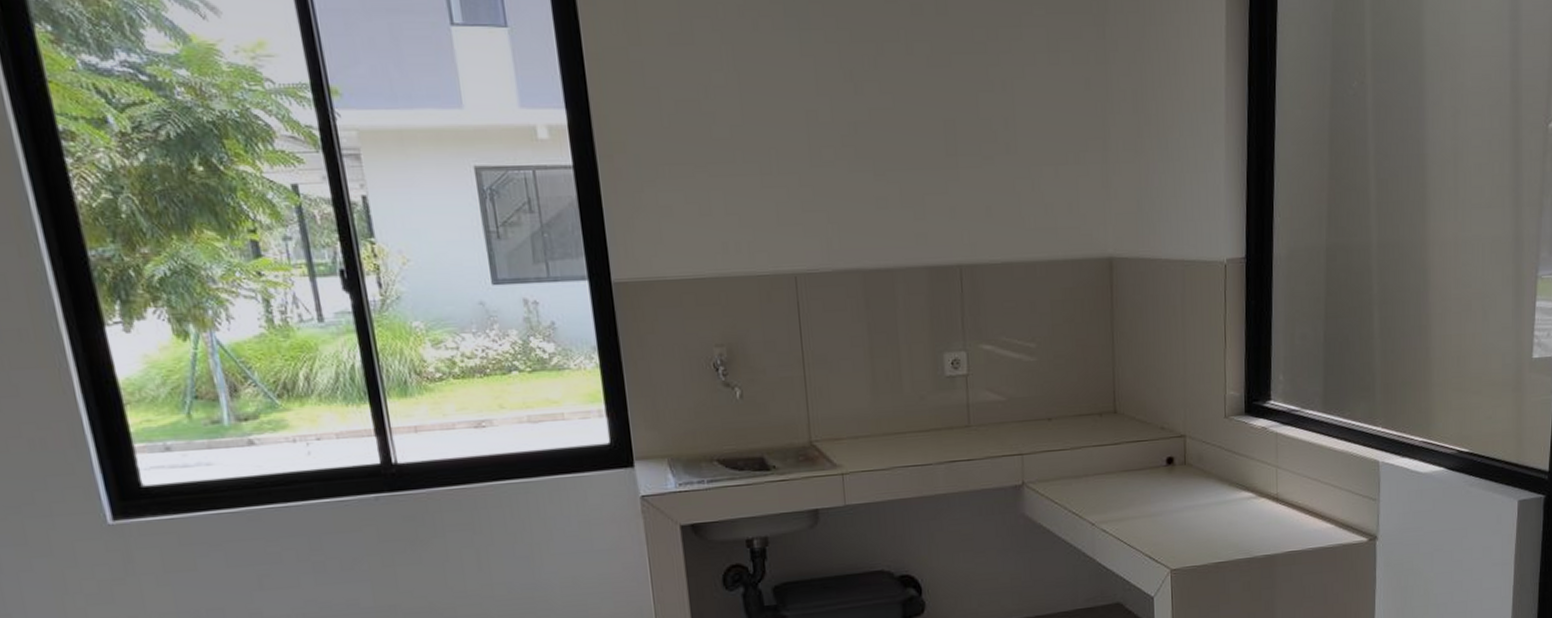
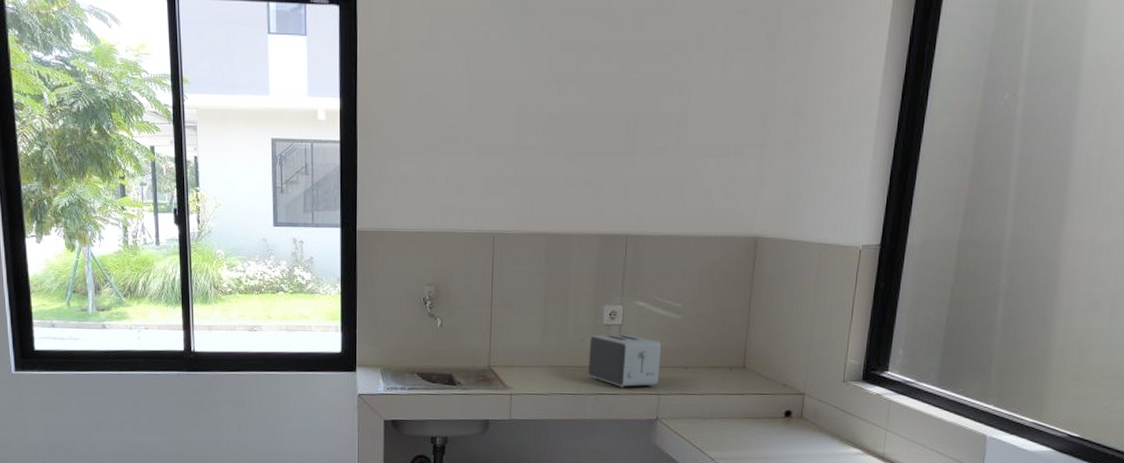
toaster: none [931,385,1020,452] -> present [588,334,662,388]

